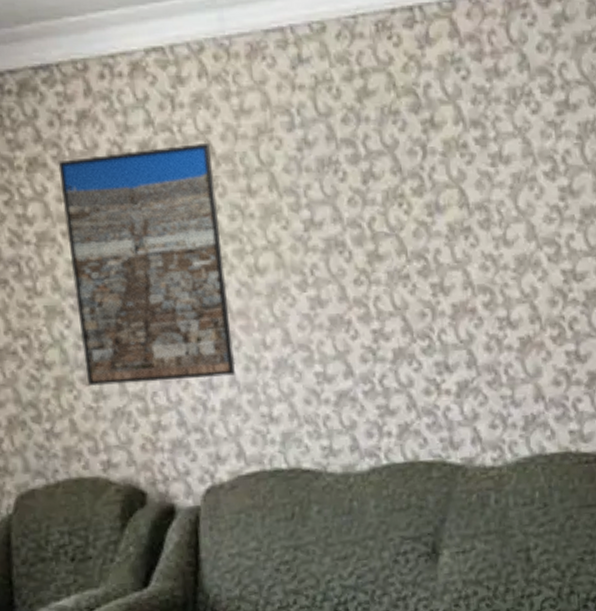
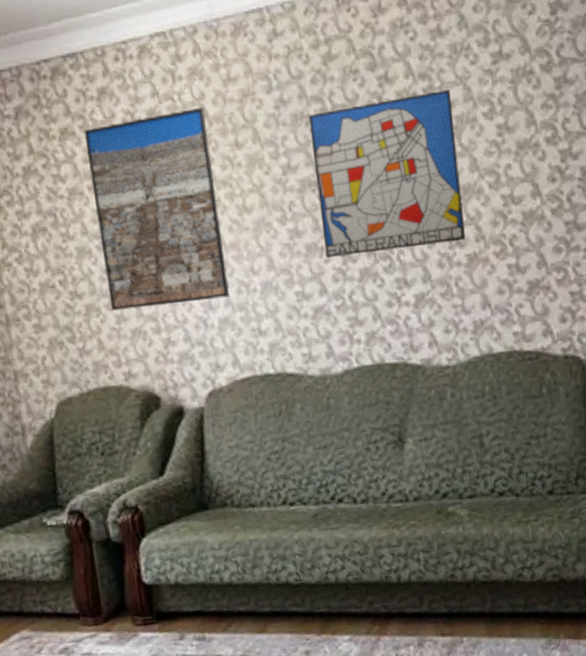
wall art: none [337,142,520,334] -> present [308,90,466,258]

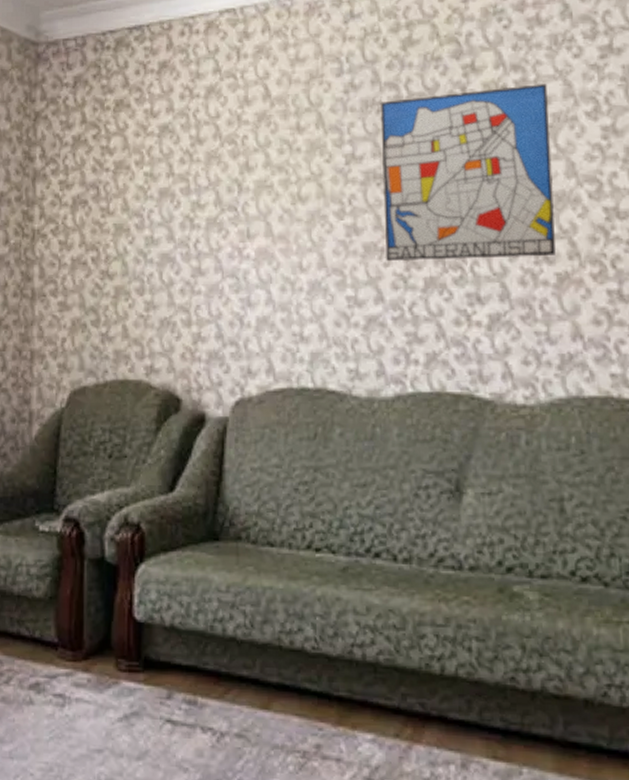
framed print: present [83,107,230,312] -> none [139,86,273,297]

